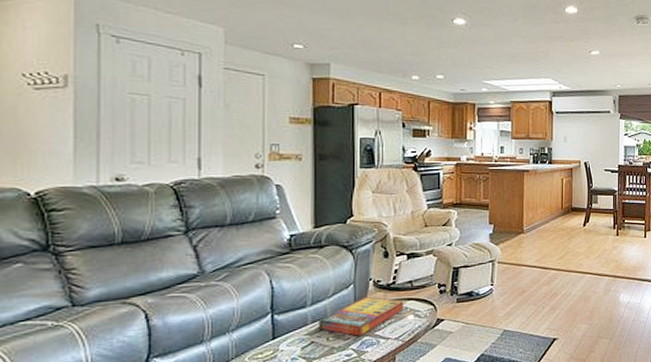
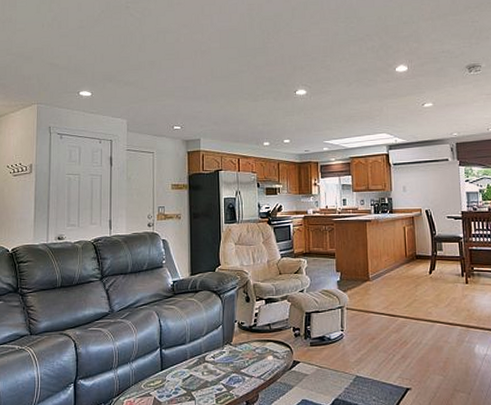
game compilation box: present [319,296,404,336] -> none [196,336,264,372]

